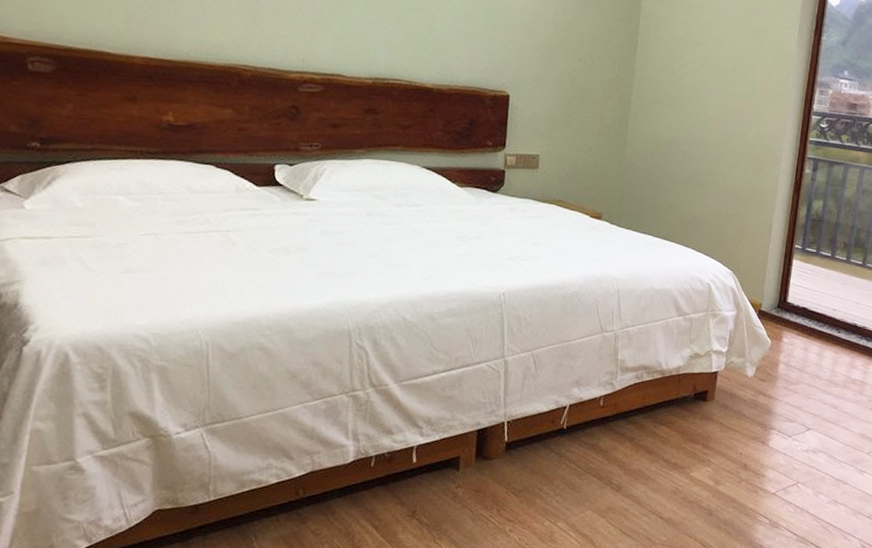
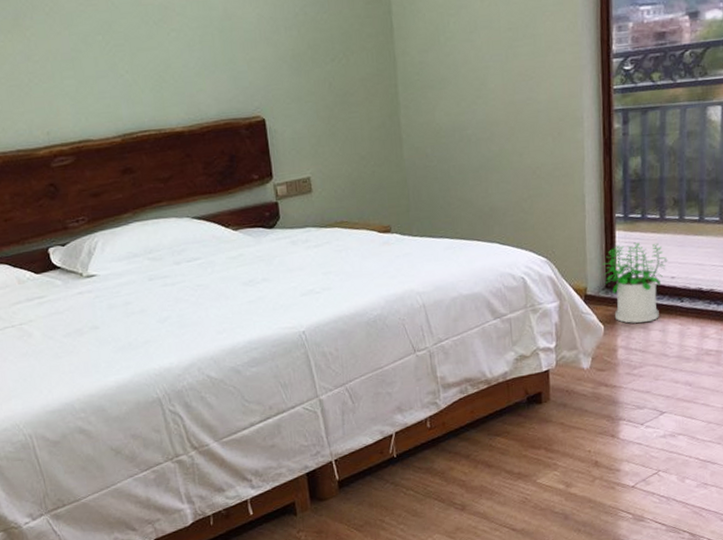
potted plant: none [777,272,833,345] -> present [603,242,668,323]

